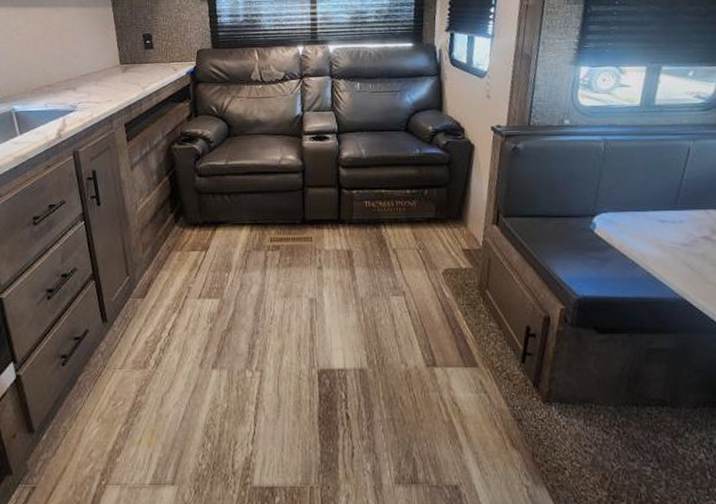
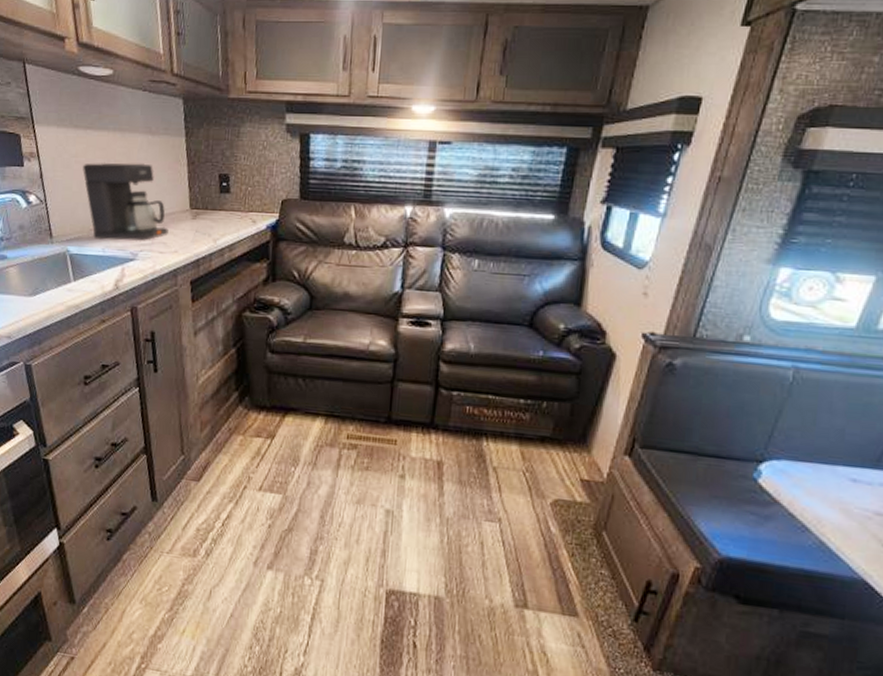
coffee maker: none [24,31,103,97] -> present [83,162,169,242]

